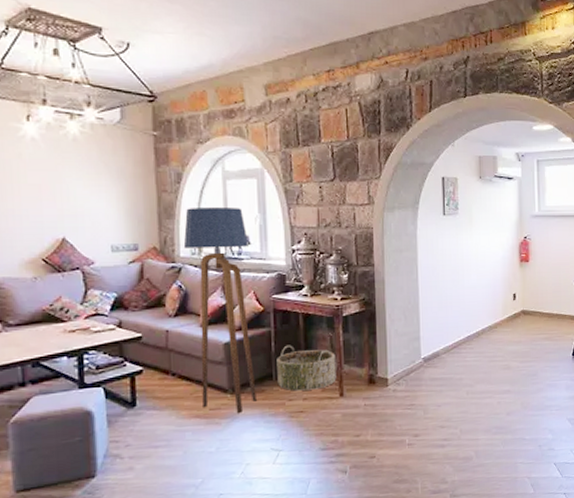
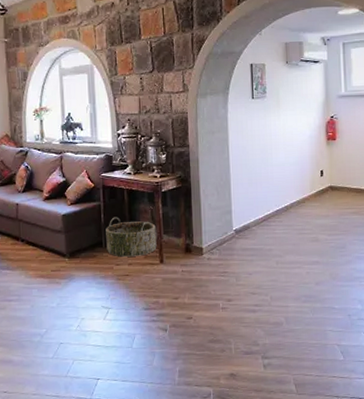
floor lamp: present [183,206,256,414] -> none [29,99,89,275]

